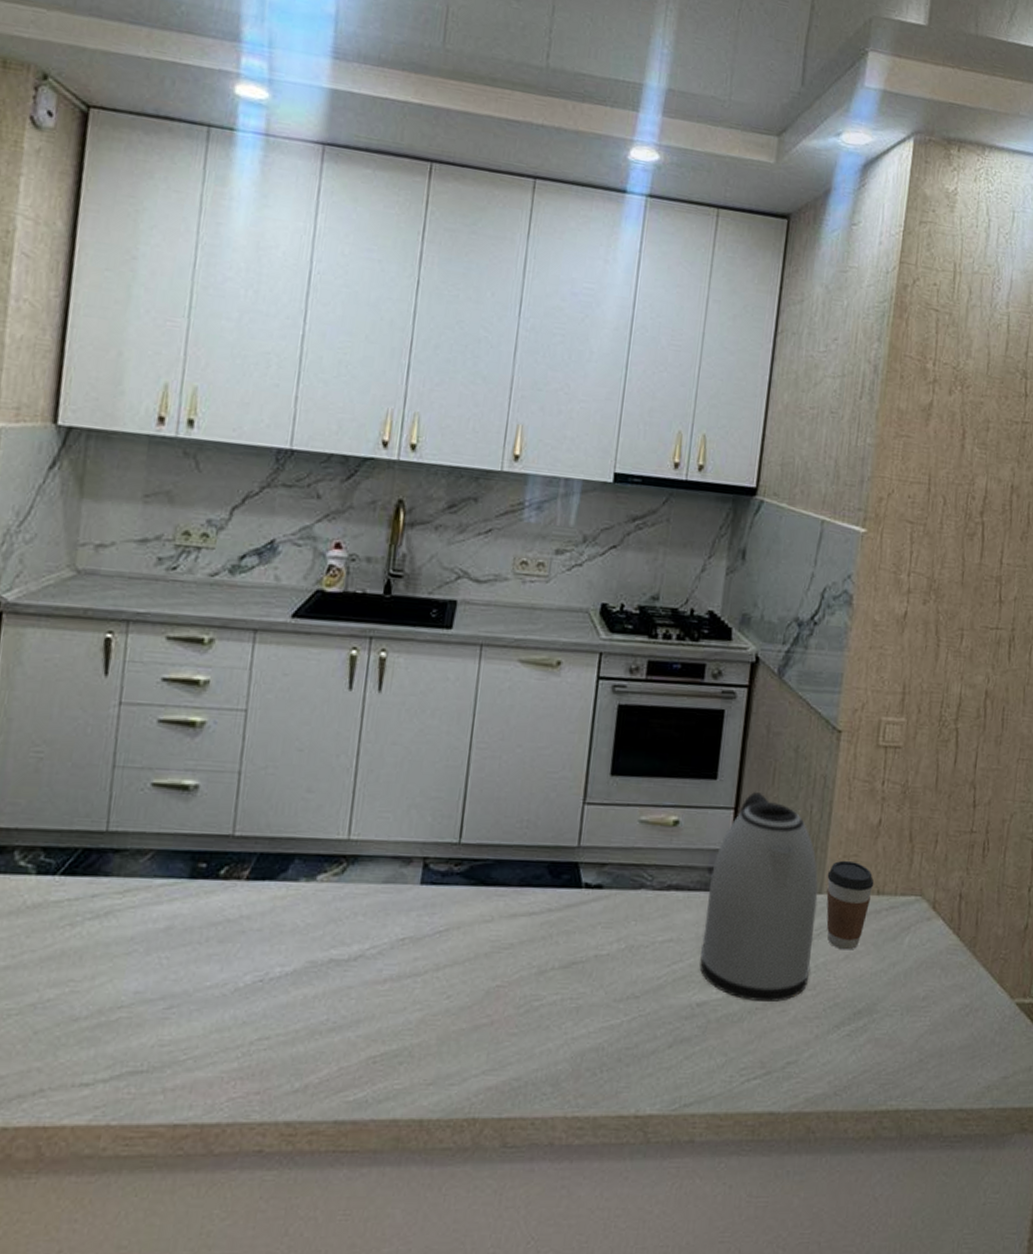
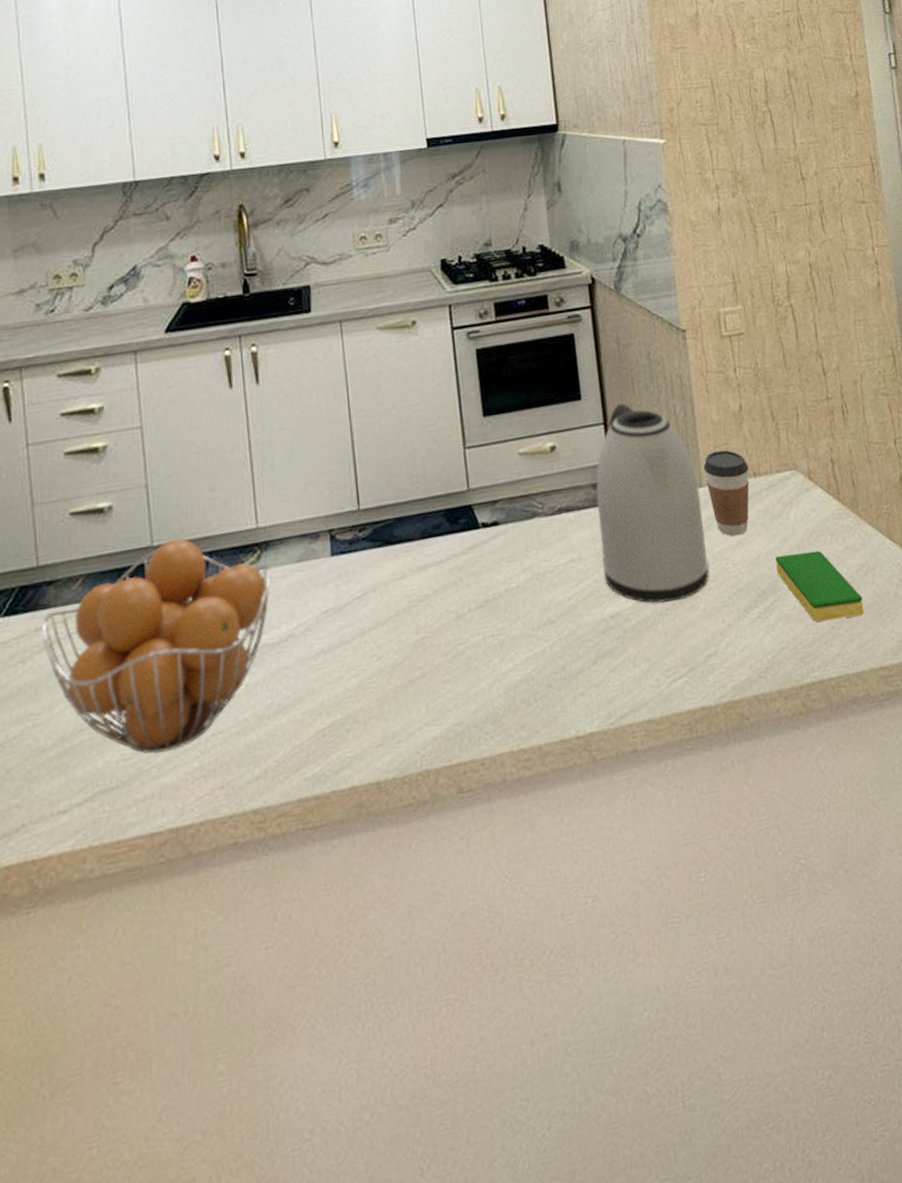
fruit basket: none [97,833,354,1046] -> present [42,538,271,754]
dish sponge: none [878,978,958,1055] -> present [775,550,865,622]

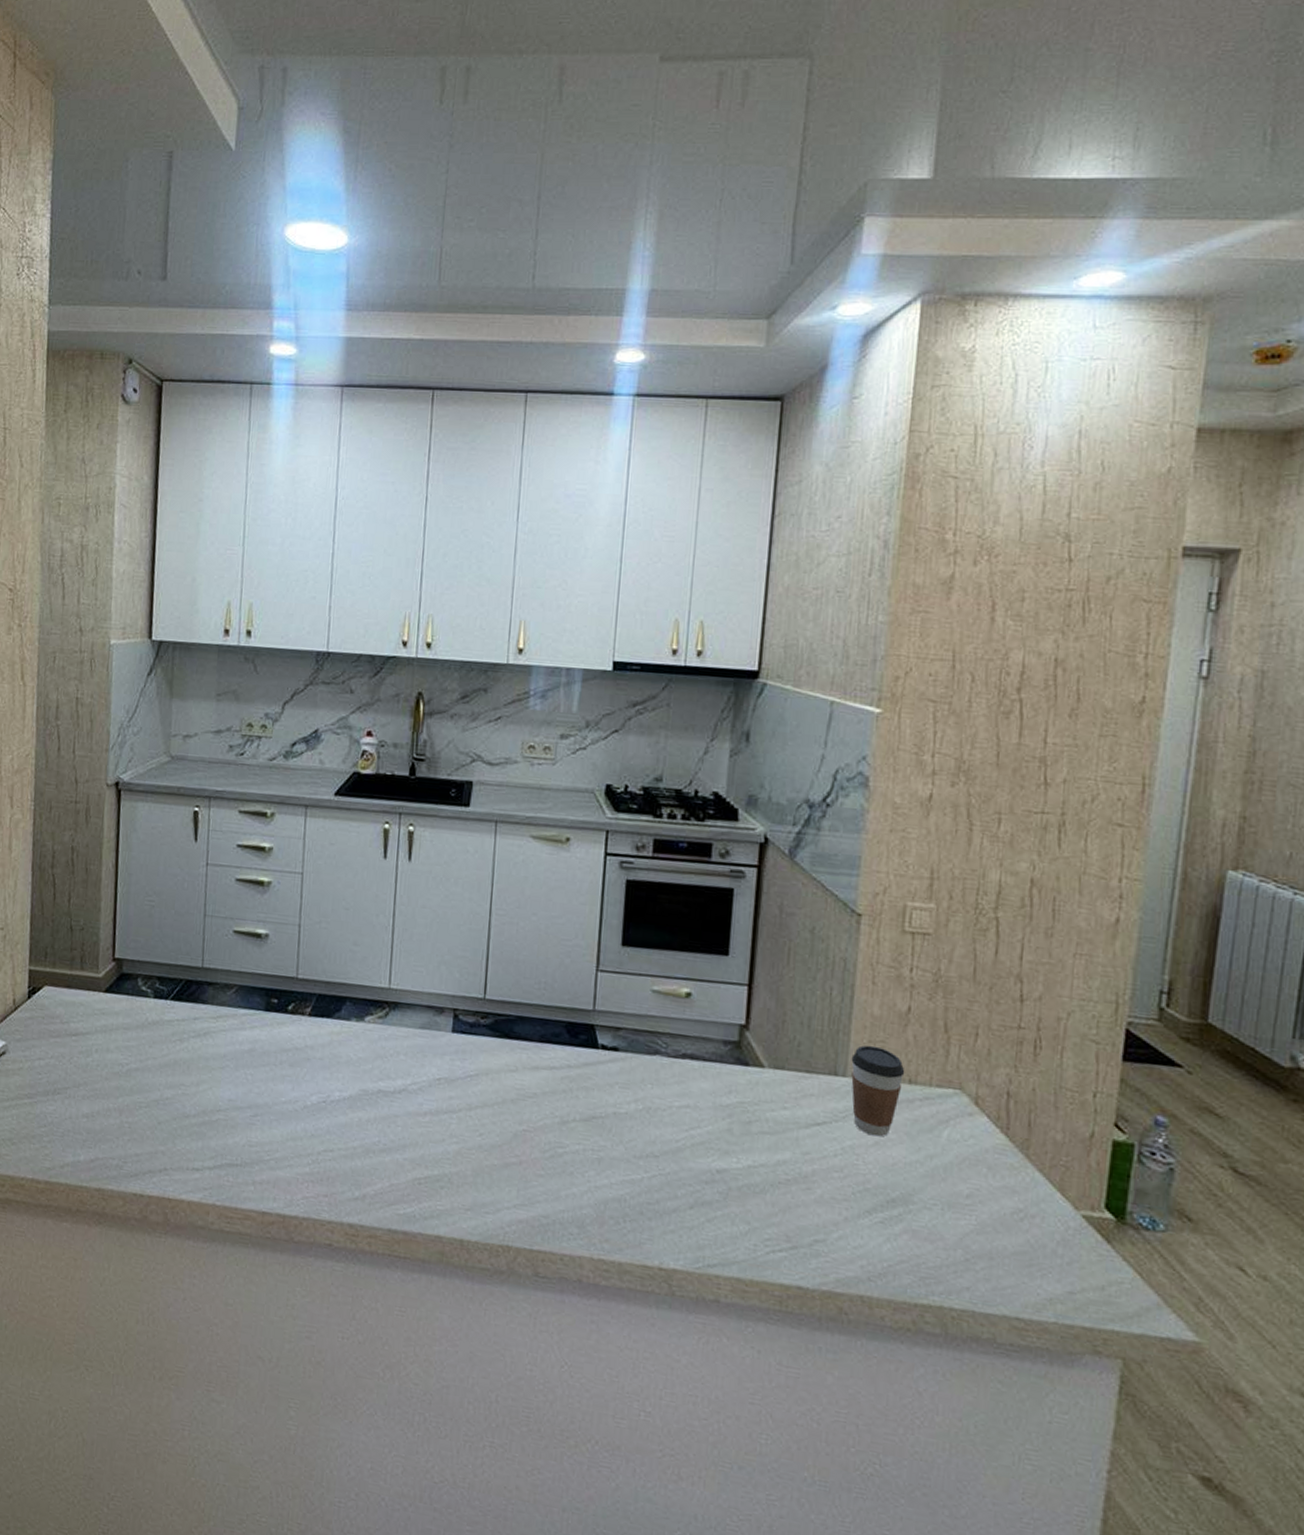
fruit basket: present [42,538,271,754] -> none [198,976,396,1152]
kettle: present [596,403,709,604] -> none [718,970,842,1179]
dish sponge: present [775,550,865,622] -> none [914,1169,1011,1260]

